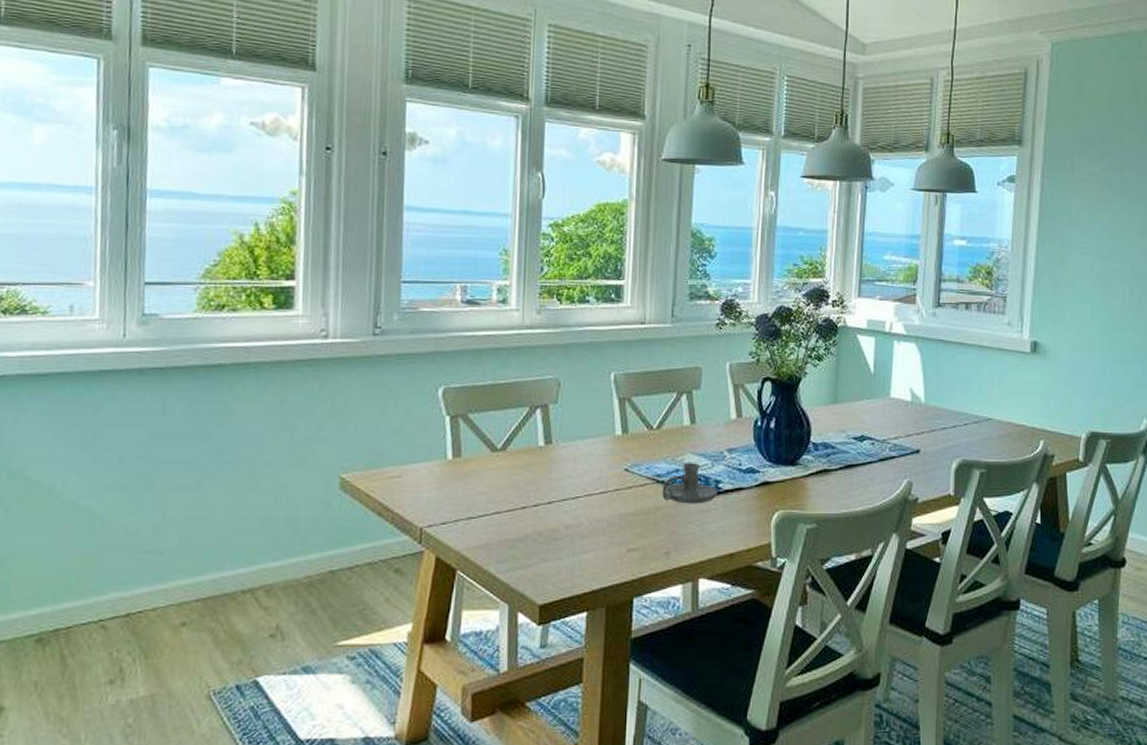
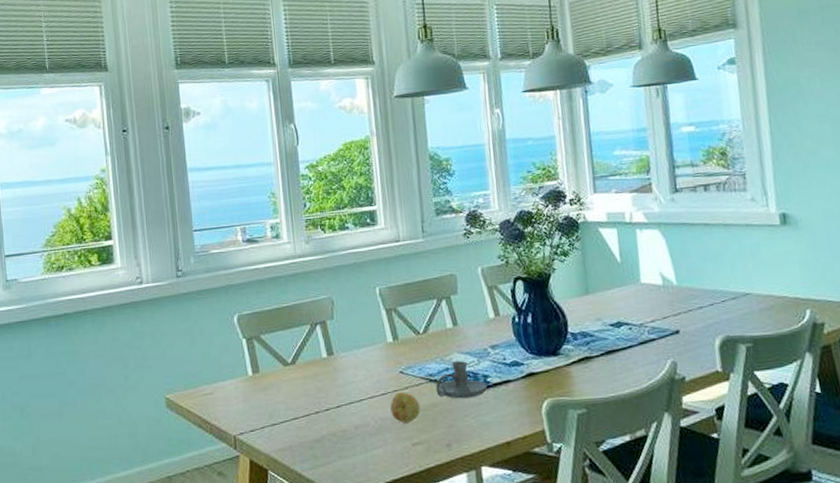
fruit: none [608,492,642,526] -> present [390,392,421,423]

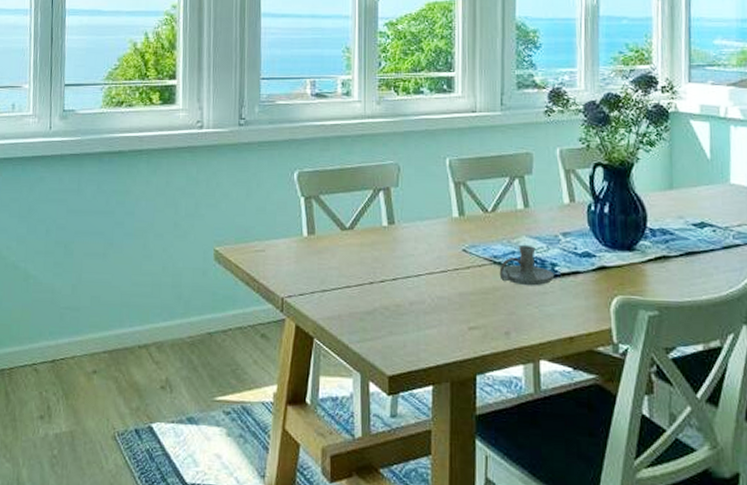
fruit: present [390,392,421,423] -> none [449,271,481,305]

